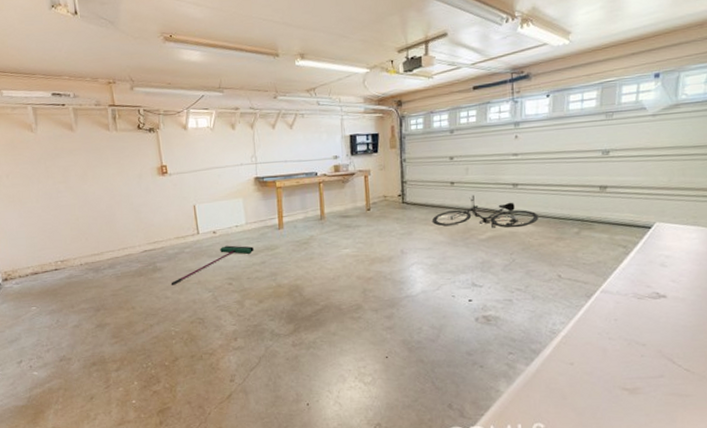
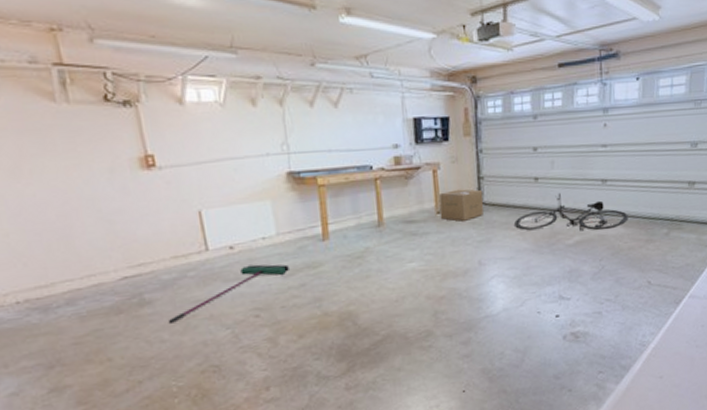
box: none [369,191,406,217] -> present [439,189,484,222]

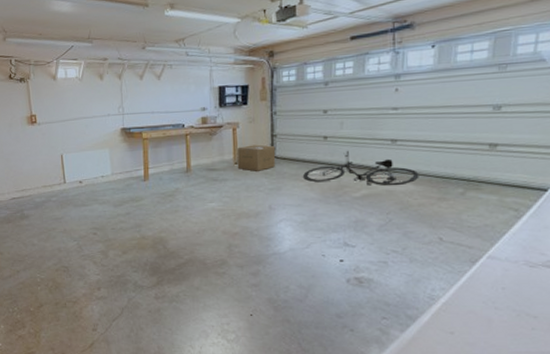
broom: present [167,264,289,324] -> none [37,195,119,233]

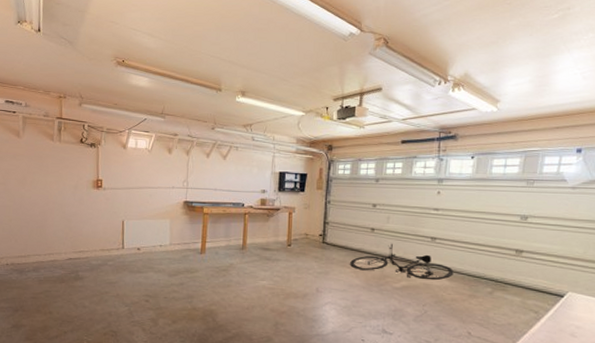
box: present [237,144,276,171] -> none [290,229,327,255]

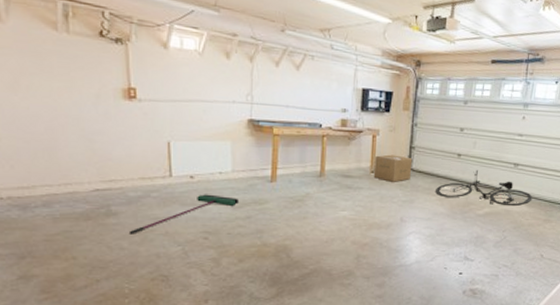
broom: none [90,263,174,295] -> present [128,194,239,234]
box: none [290,229,327,255] -> present [373,154,413,182]

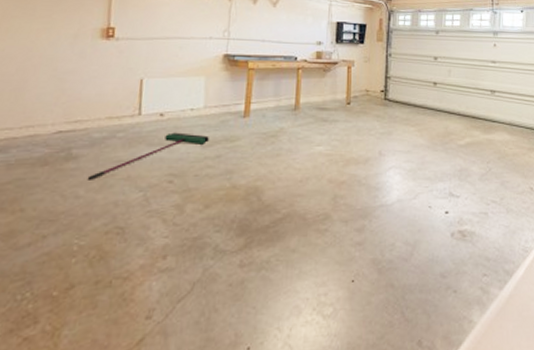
box: present [373,154,413,182] -> none [349,85,389,113]
bicycle: present [436,169,532,207] -> none [414,97,513,135]

